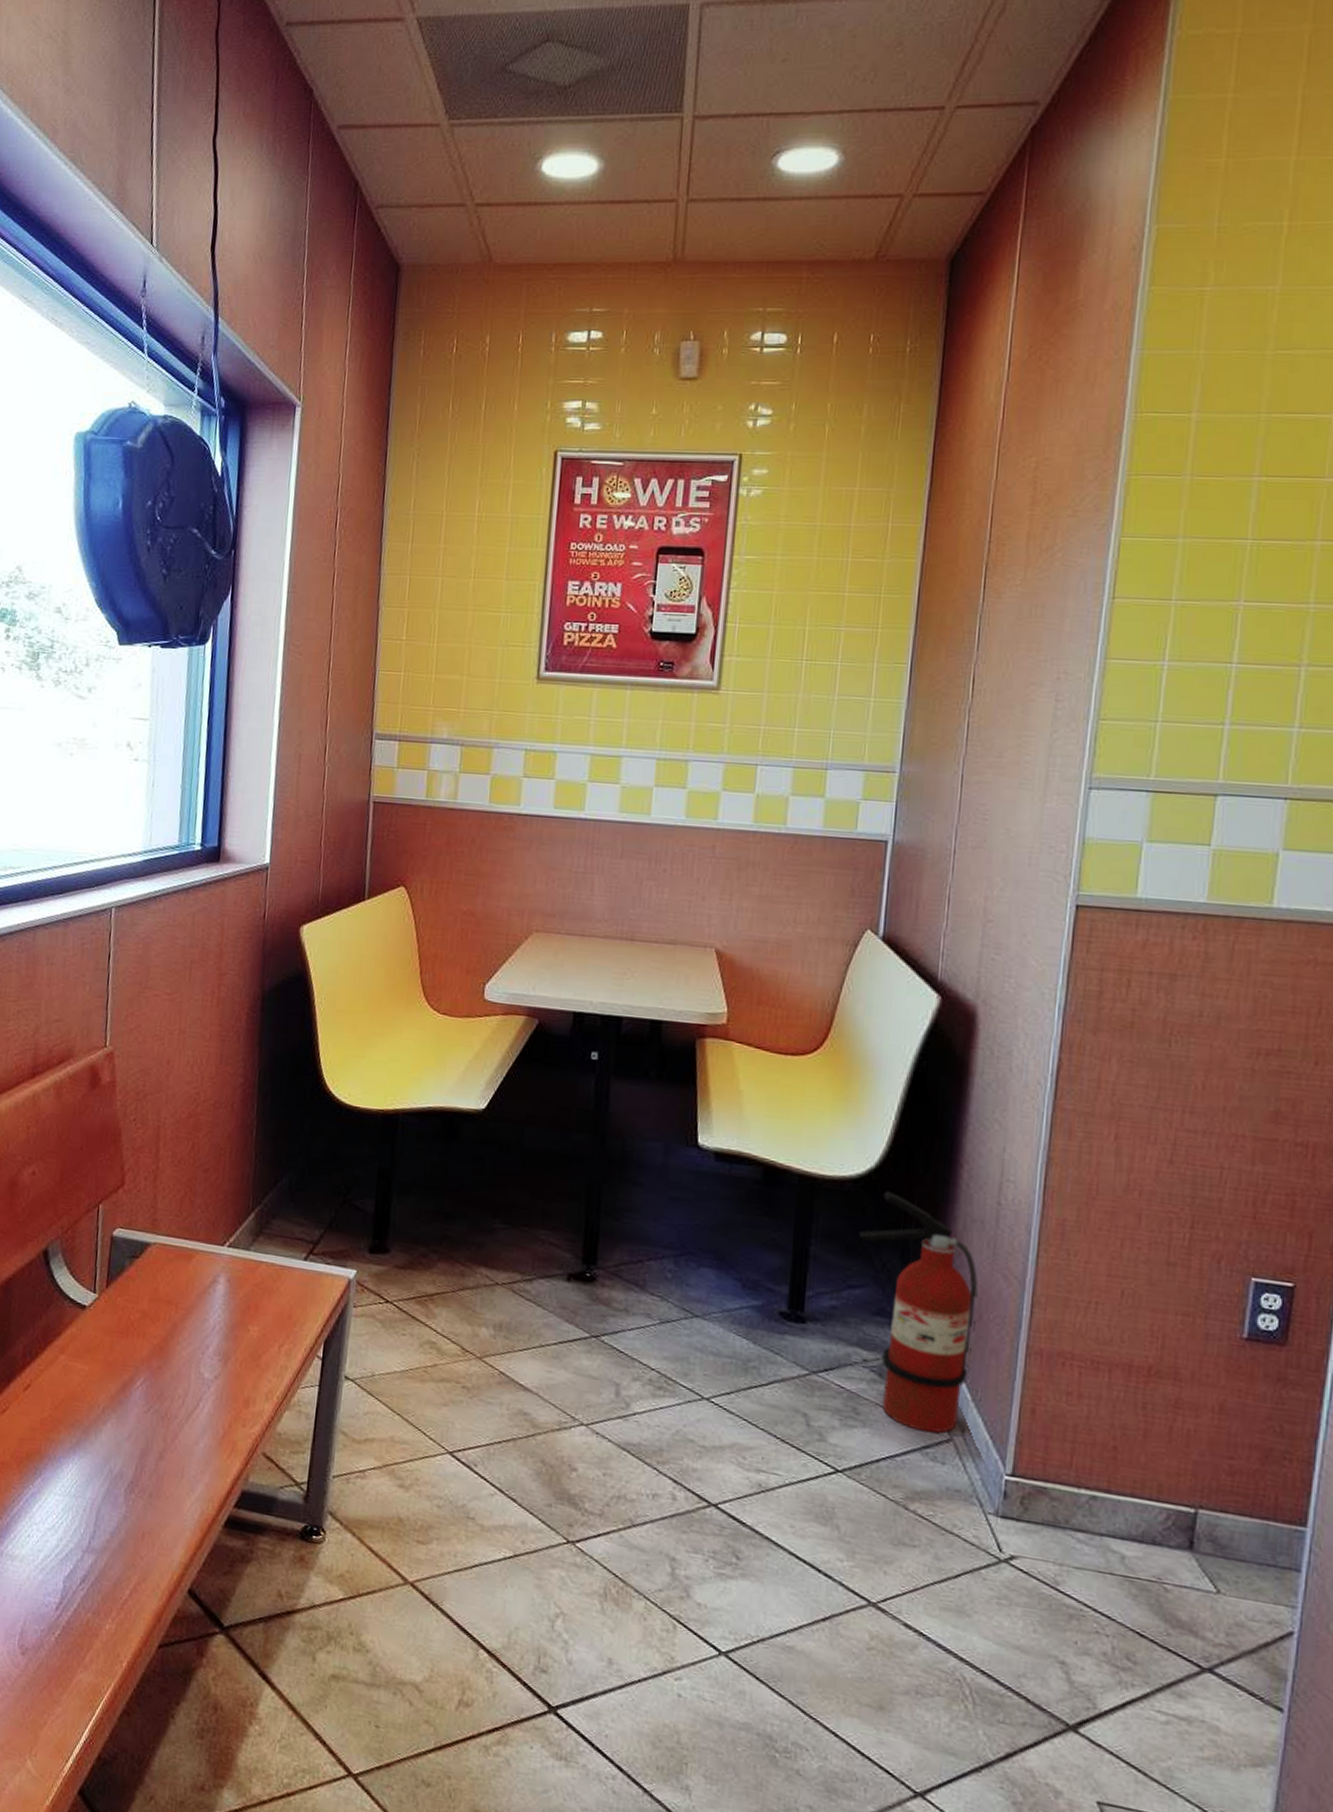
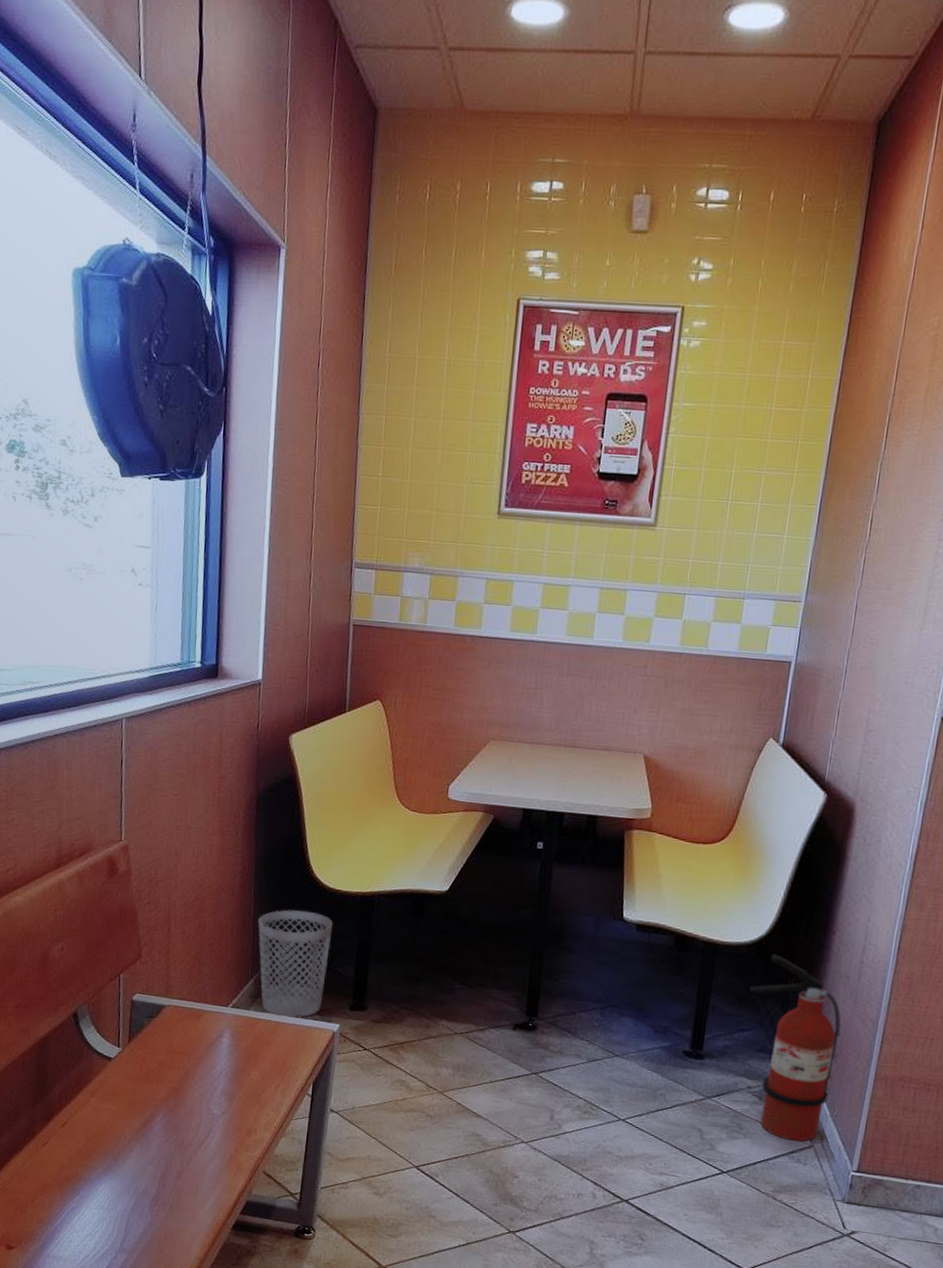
wastebasket: none [260,1130,350,1261] -> present [257,910,333,1018]

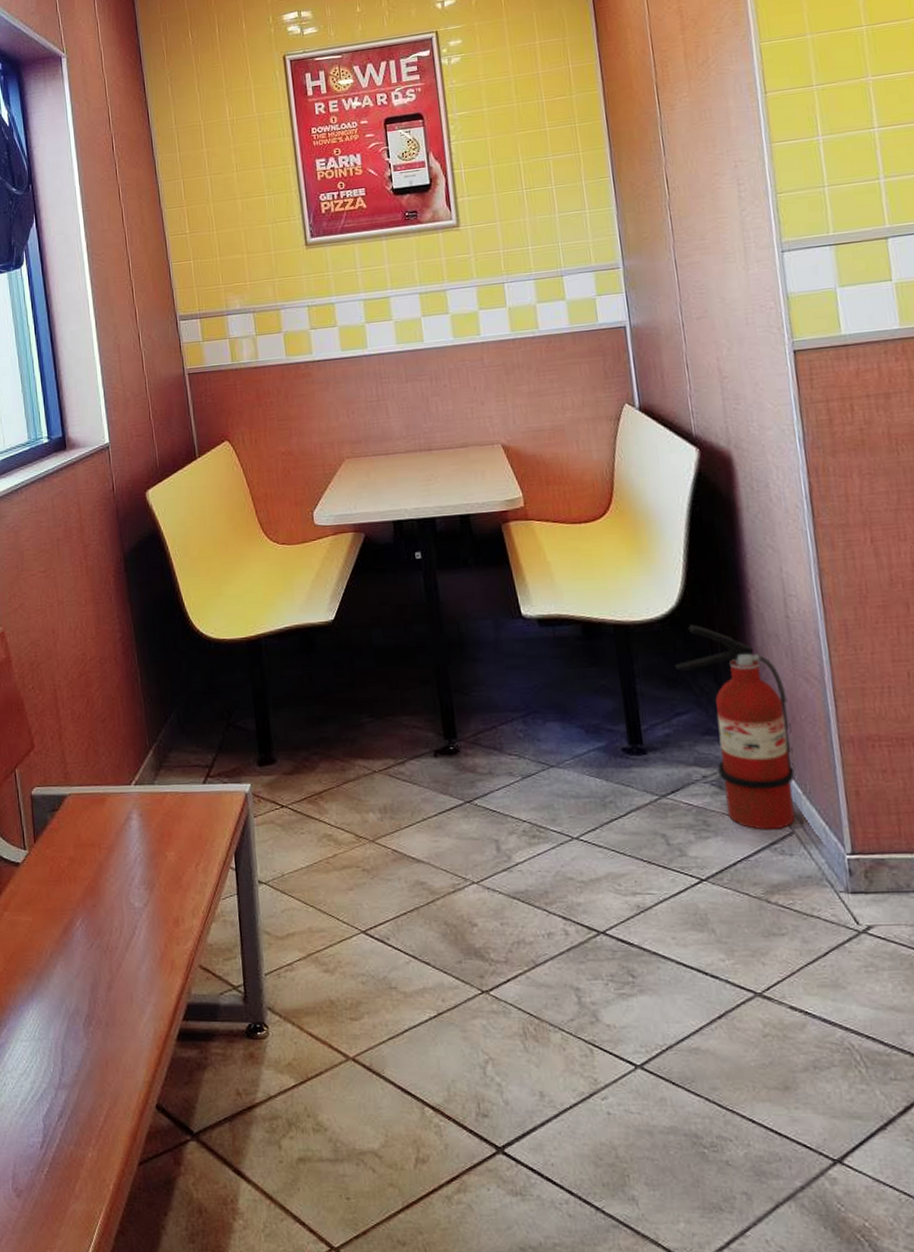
wastebasket: present [257,910,333,1018] -> none [146,667,228,786]

